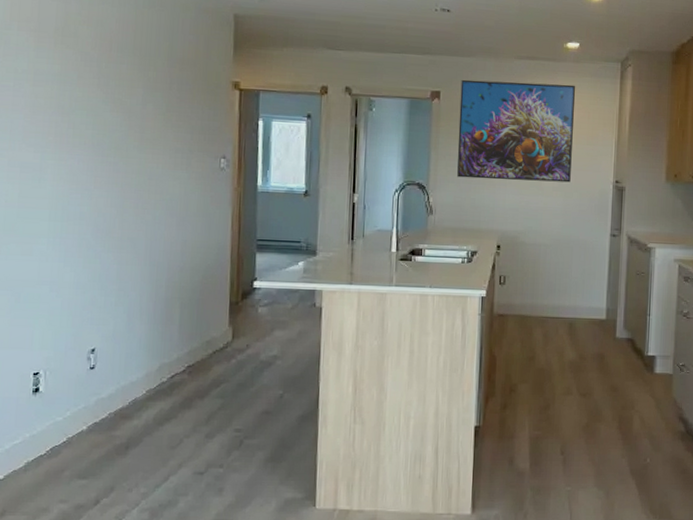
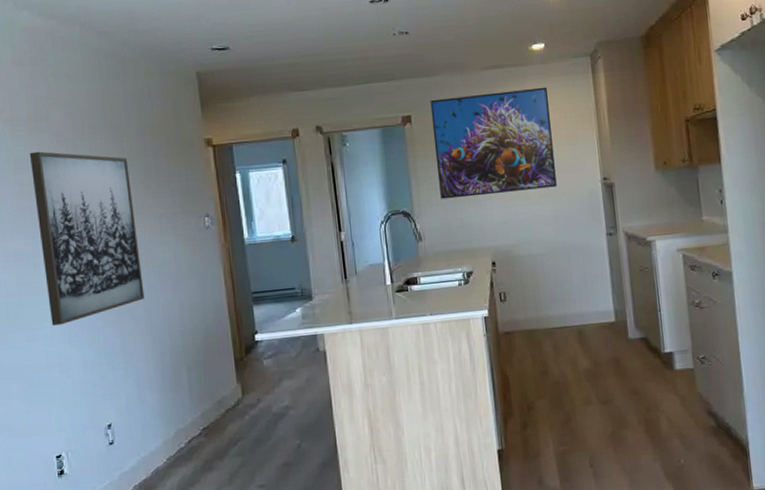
wall art: none [48,66,152,243] -> present [29,151,145,326]

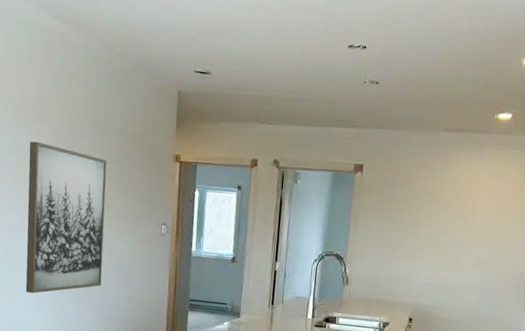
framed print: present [430,87,557,200] -> none [374,152,505,260]

